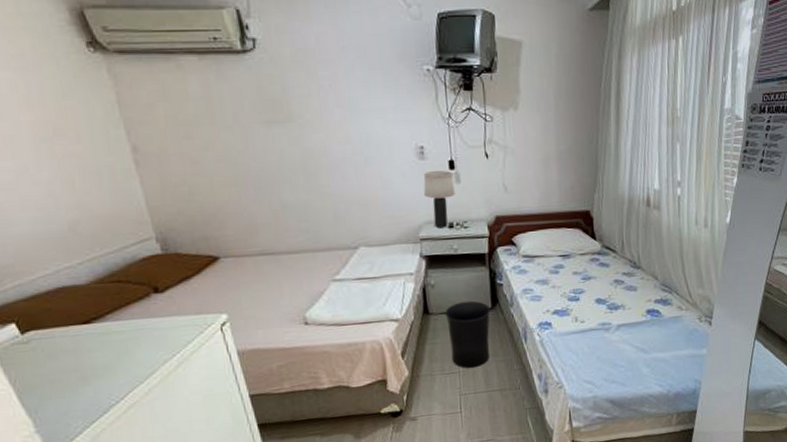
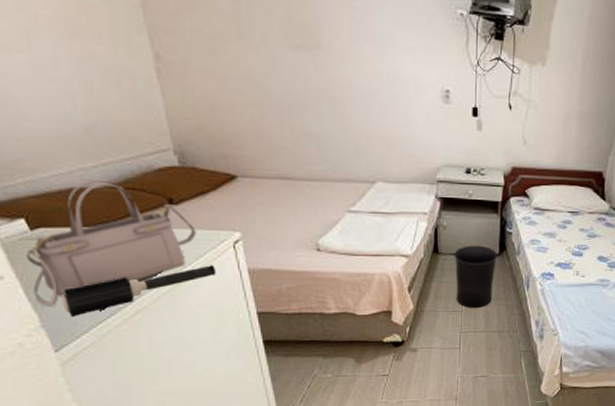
handbag: none [18,275,184,411] -> present [26,179,197,307]
hairbrush: none [54,349,205,420] -> present [61,264,216,318]
table lamp: present [423,171,455,229] -> none [444,116,476,173]

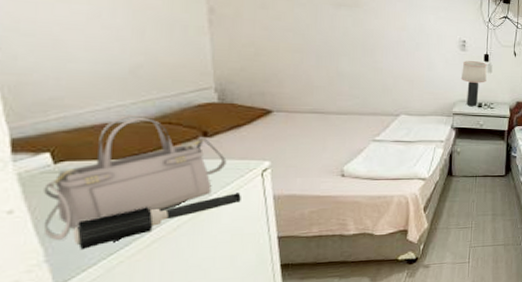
table lamp: none [444,116,476,173] -> present [460,61,487,107]
waste bin: present [454,245,498,308] -> none [466,168,504,224]

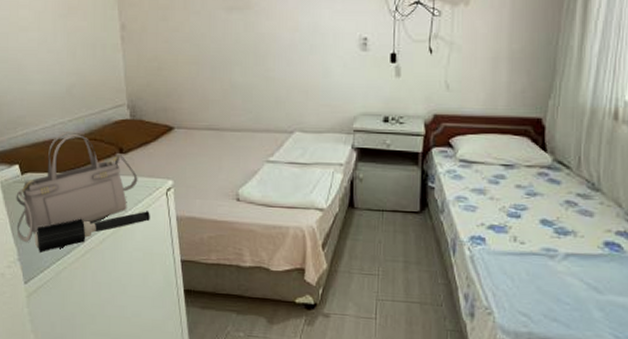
table lamp: present [460,61,487,107] -> none [362,63,394,122]

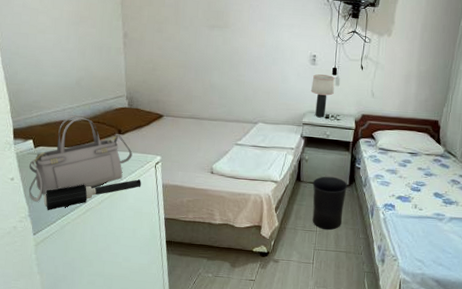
table lamp: none [362,63,394,122] -> present [310,74,335,118]
waste bin: none [370,200,419,273] -> present [312,176,348,230]

